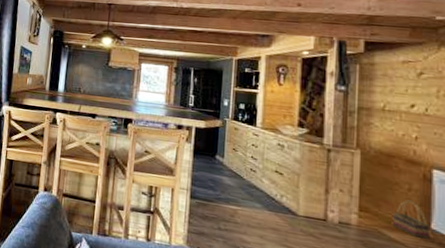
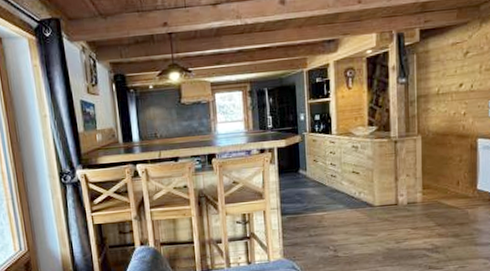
basket: present [392,199,431,239] -> none [448,170,477,199]

